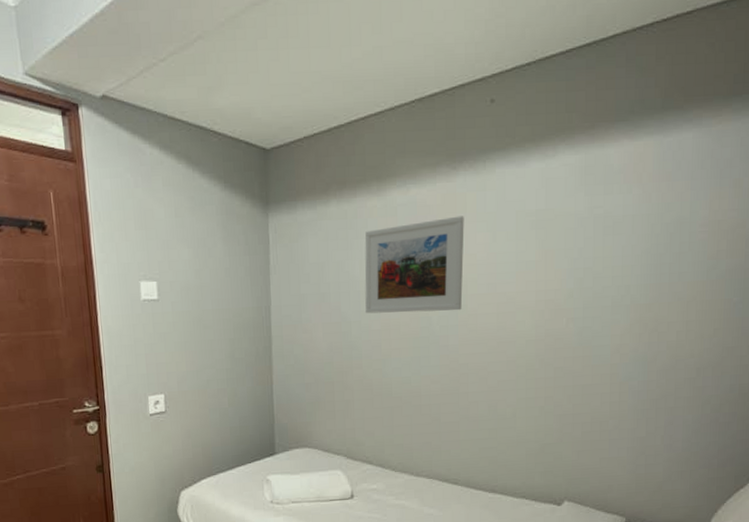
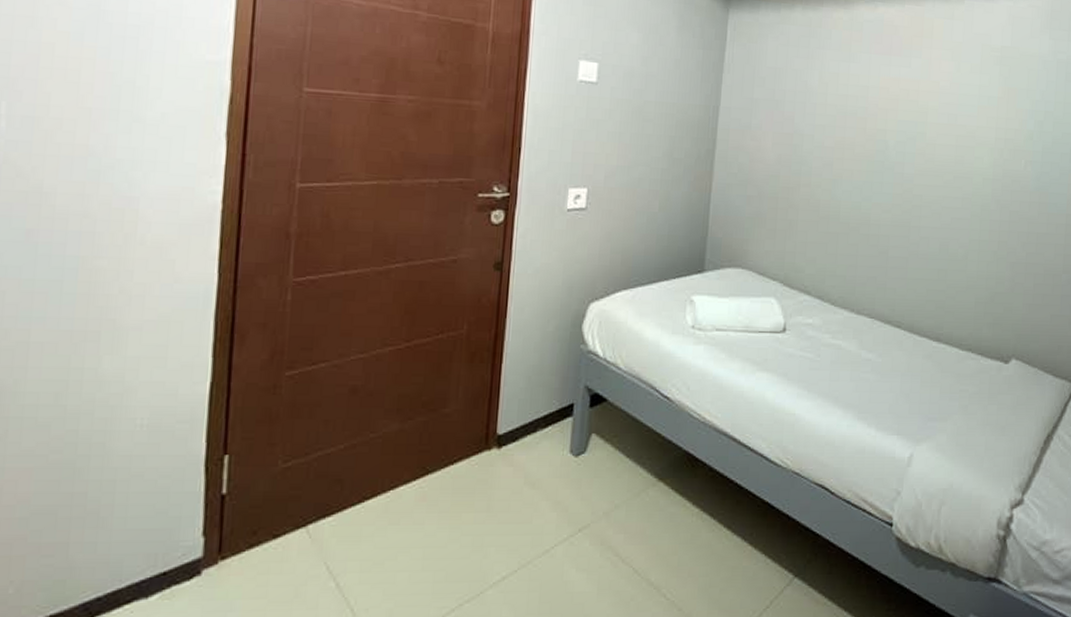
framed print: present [364,216,464,314] -> none [820,40,930,138]

